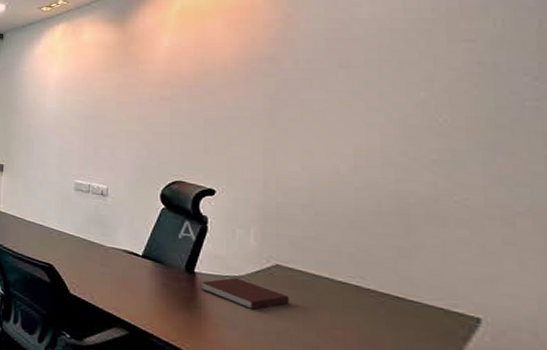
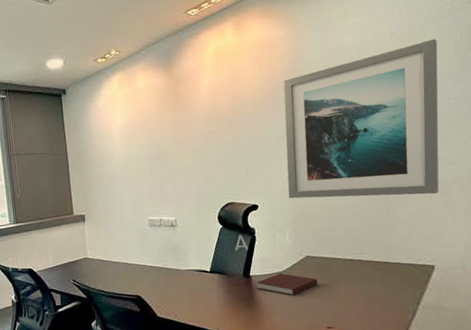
wall art: none [258,20,507,222] -> present [283,38,439,199]

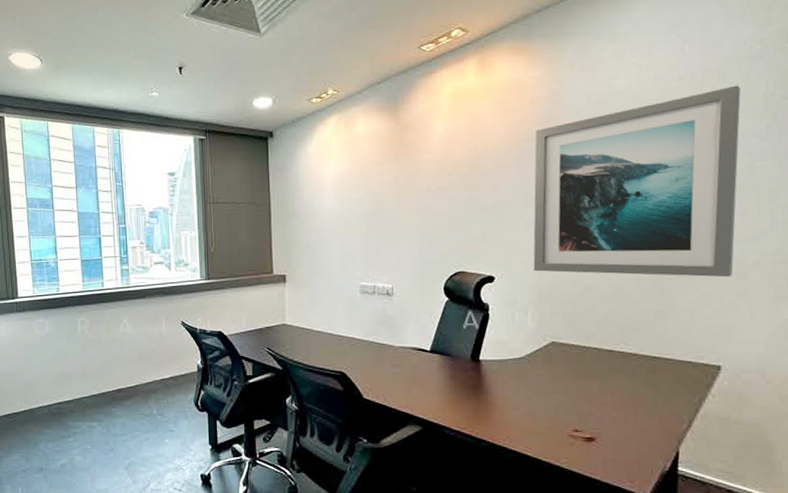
notebook: present [256,273,318,296] -> none [487,360,564,389]

